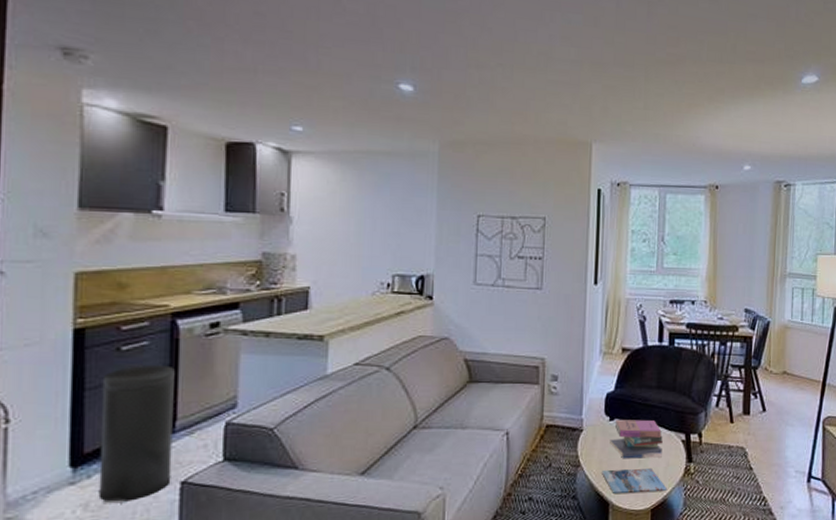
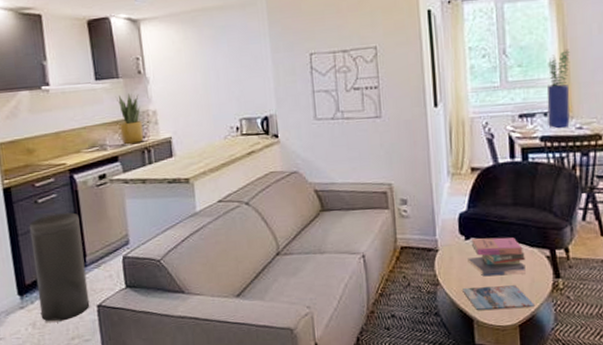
planter: none [247,232,277,289] -> present [115,93,144,144]
vase: none [694,244,718,317] -> present [547,49,570,129]

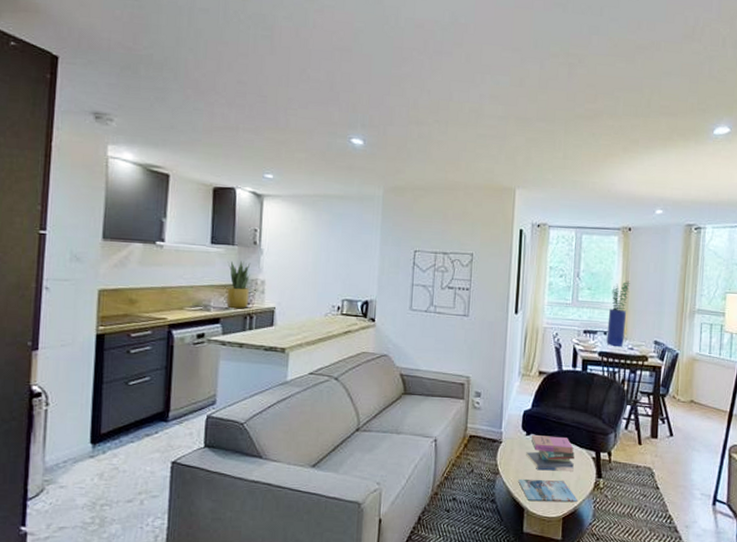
pedal bin: present [29,212,90,323] -> none [110,366,170,476]

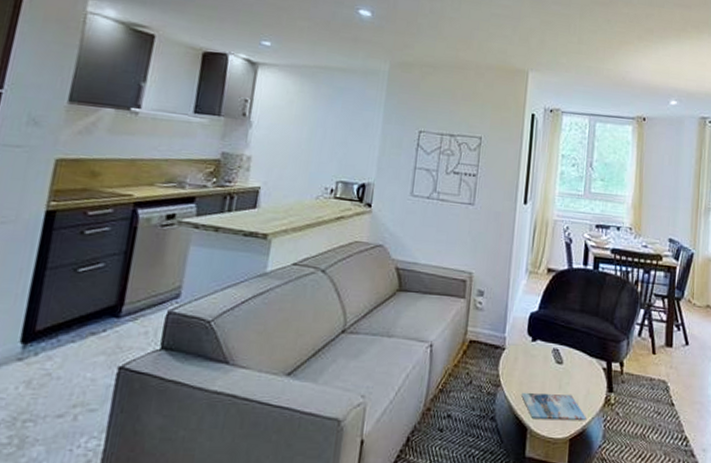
planter: present [226,261,251,308] -> none [204,133,237,187]
books: present [526,435,575,472] -> none [531,341,584,384]
vase: present [606,280,630,347] -> none [619,173,644,245]

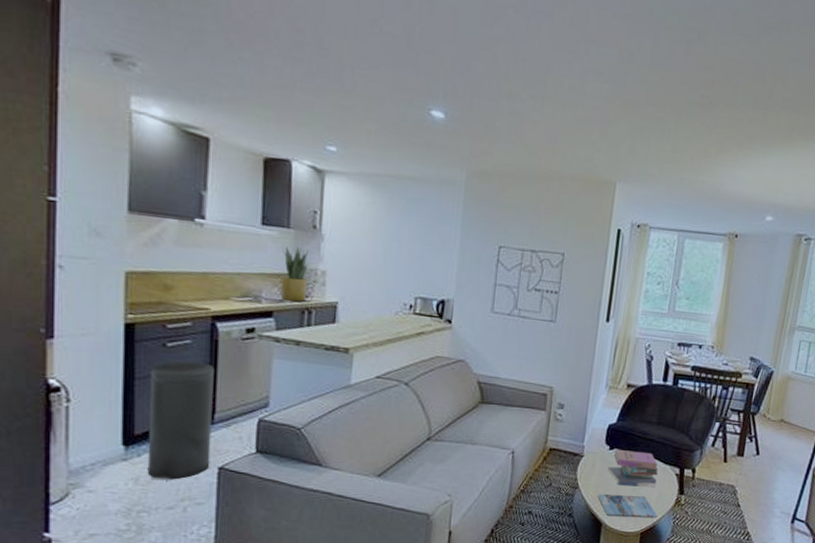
pedal bin: none [41,250,129,384] -> present [147,361,214,481]
planter: none [204,133,237,187] -> present [280,247,310,302]
books: none [531,341,584,384] -> present [607,450,658,488]

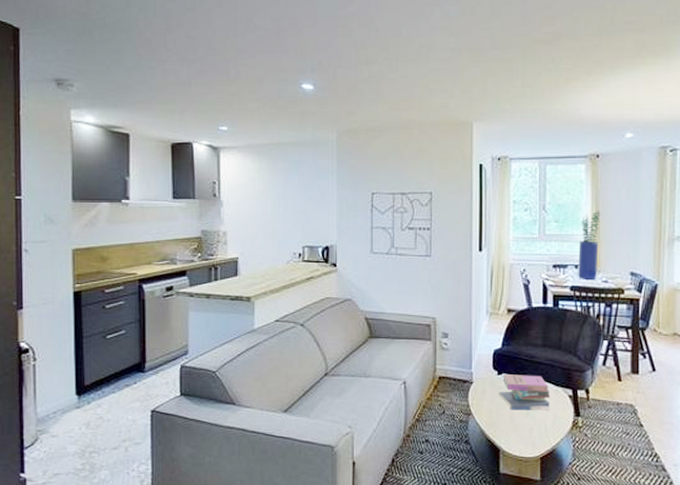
pedal bin: present [147,361,214,481] -> none [94,320,144,424]
planter: present [280,247,310,302] -> none [190,214,212,260]
magazine: present [598,494,657,517] -> none [492,420,555,441]
vase: none [700,292,731,362] -> present [578,210,601,281]

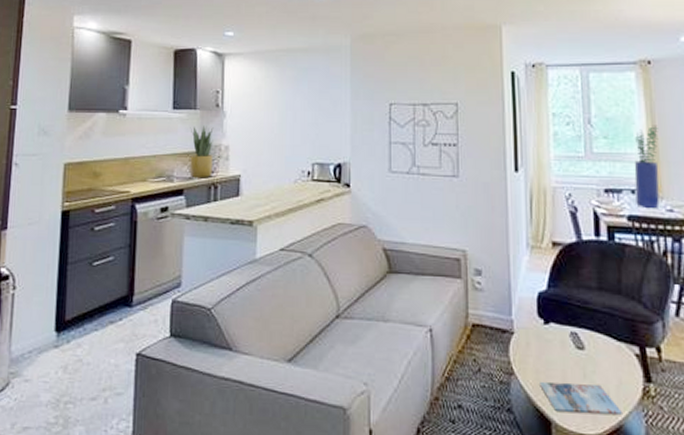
planter: none [190,214,212,260] -> present [190,126,214,177]
magazine: none [492,420,555,441] -> present [540,382,622,414]
books: present [498,375,550,411] -> none [546,324,612,373]

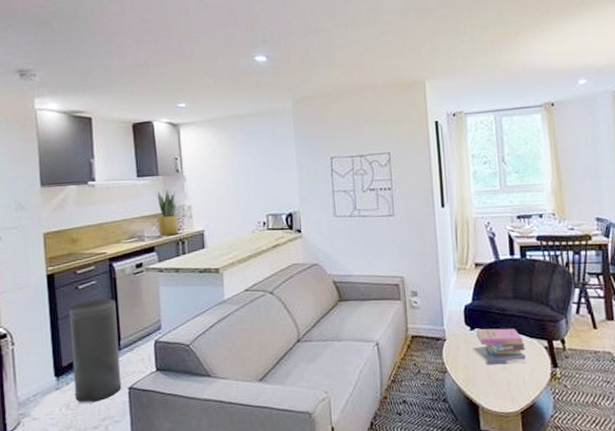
pedal bin: none [74,244,133,369] -> present [68,298,122,404]
magazine: present [540,382,622,414] -> none [468,374,535,397]
books: none [546,324,612,373] -> present [473,328,526,365]
vase: present [634,125,660,209] -> none [541,158,563,229]

